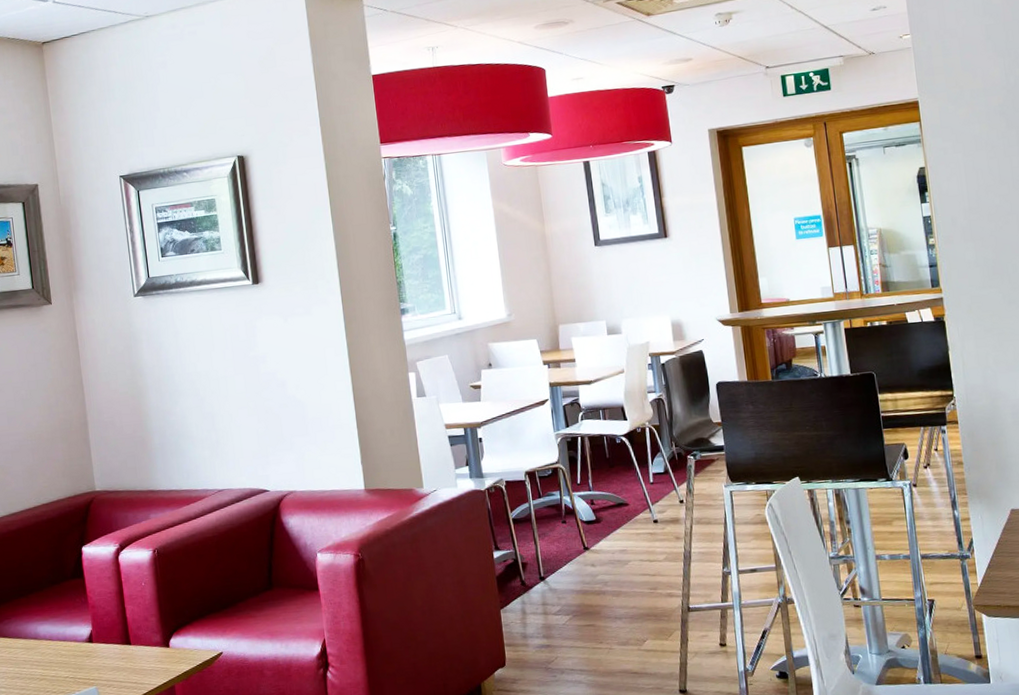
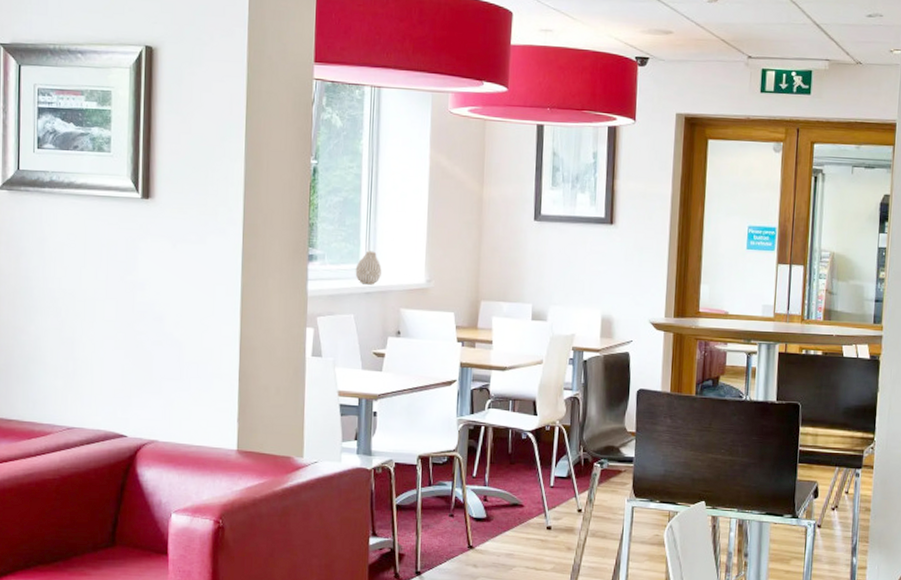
vase: none [443,296,467,327] -> present [355,251,382,285]

